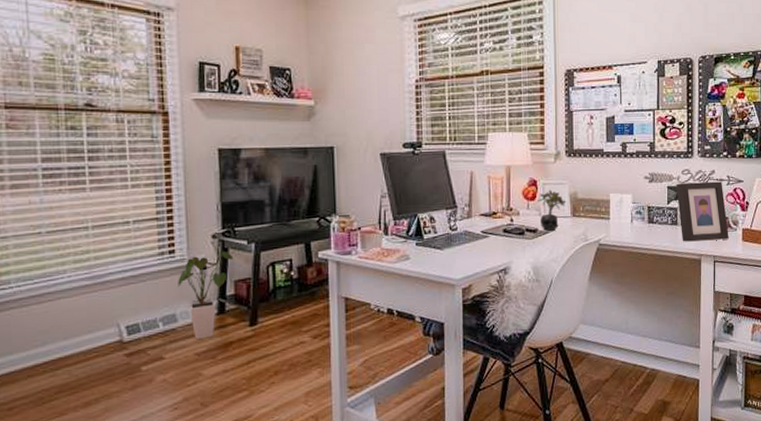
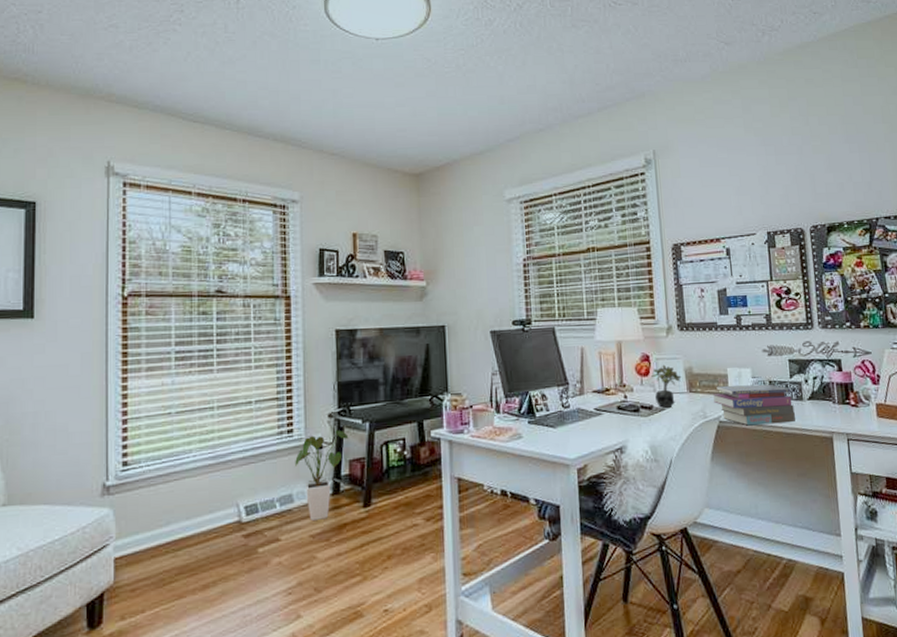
books: none [595,209,669,249] -> present [713,384,795,426]
picture frame: present [676,181,729,242] -> none [798,353,862,419]

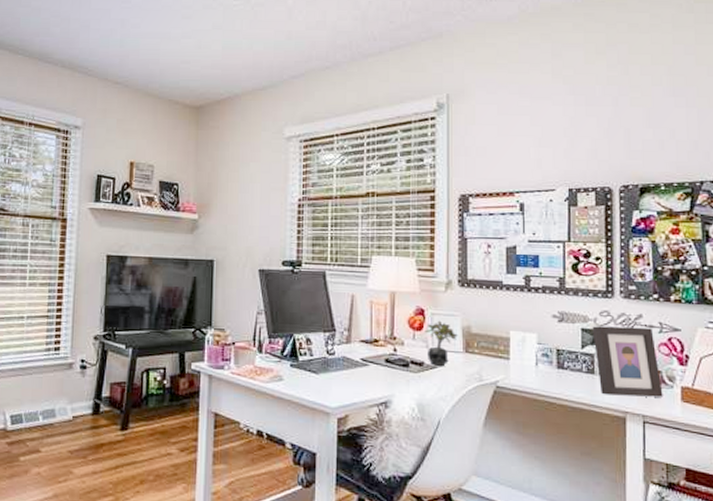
house plant: present [295,428,349,520] -> none [59,351,112,437]
books: present [713,384,795,426] -> none [492,349,583,397]
picture frame: none [798,353,862,419] -> present [592,326,663,397]

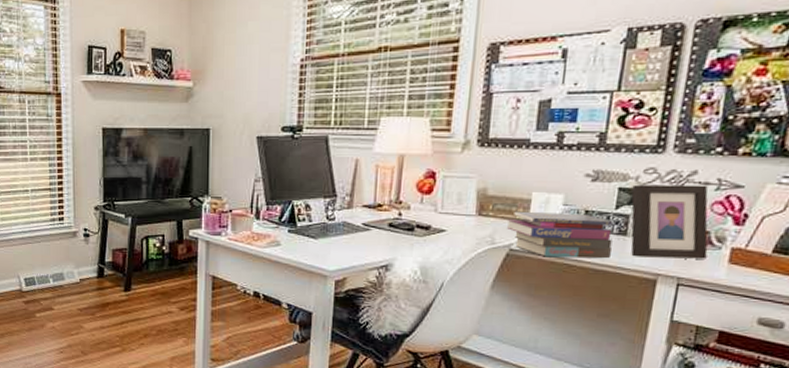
succulent plant: present [425,320,458,367] -> none [435,183,472,231]
books: none [492,349,583,397] -> present [507,211,613,259]

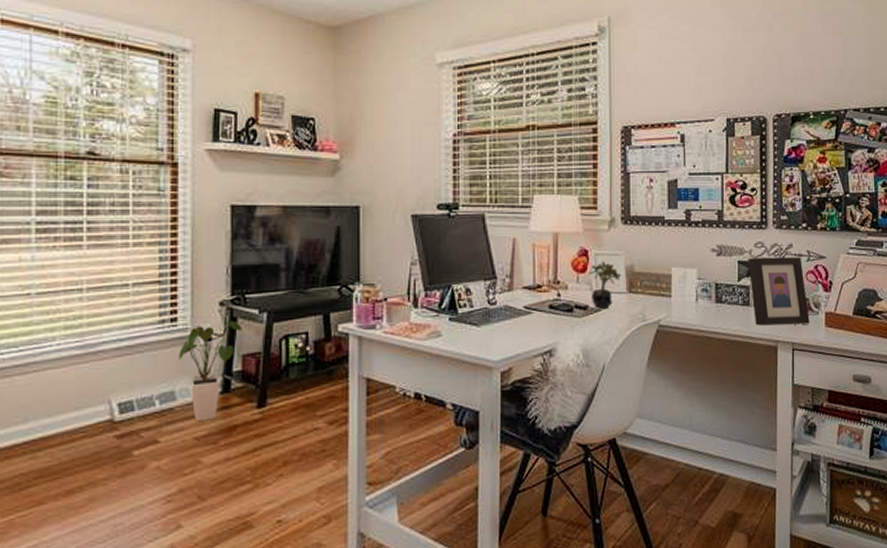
house plant: none [65,220,113,297] -> present [179,318,243,421]
succulent plant: none [435,183,472,231] -> present [589,261,622,310]
books: present [507,211,613,259] -> none [655,286,740,331]

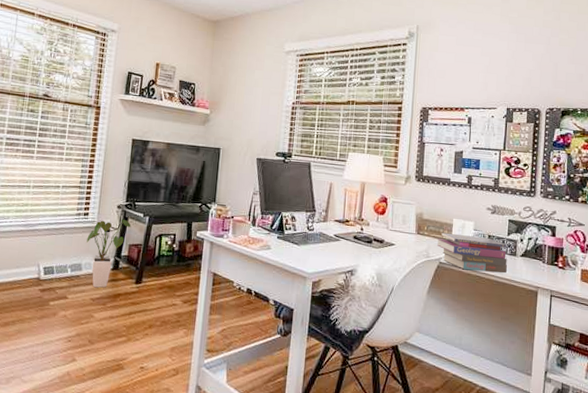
succulent plant: present [589,261,622,310] -> none [387,207,413,245]
books: none [655,286,740,331] -> present [437,232,507,273]
picture frame: present [748,257,810,326] -> none [517,218,567,277]

